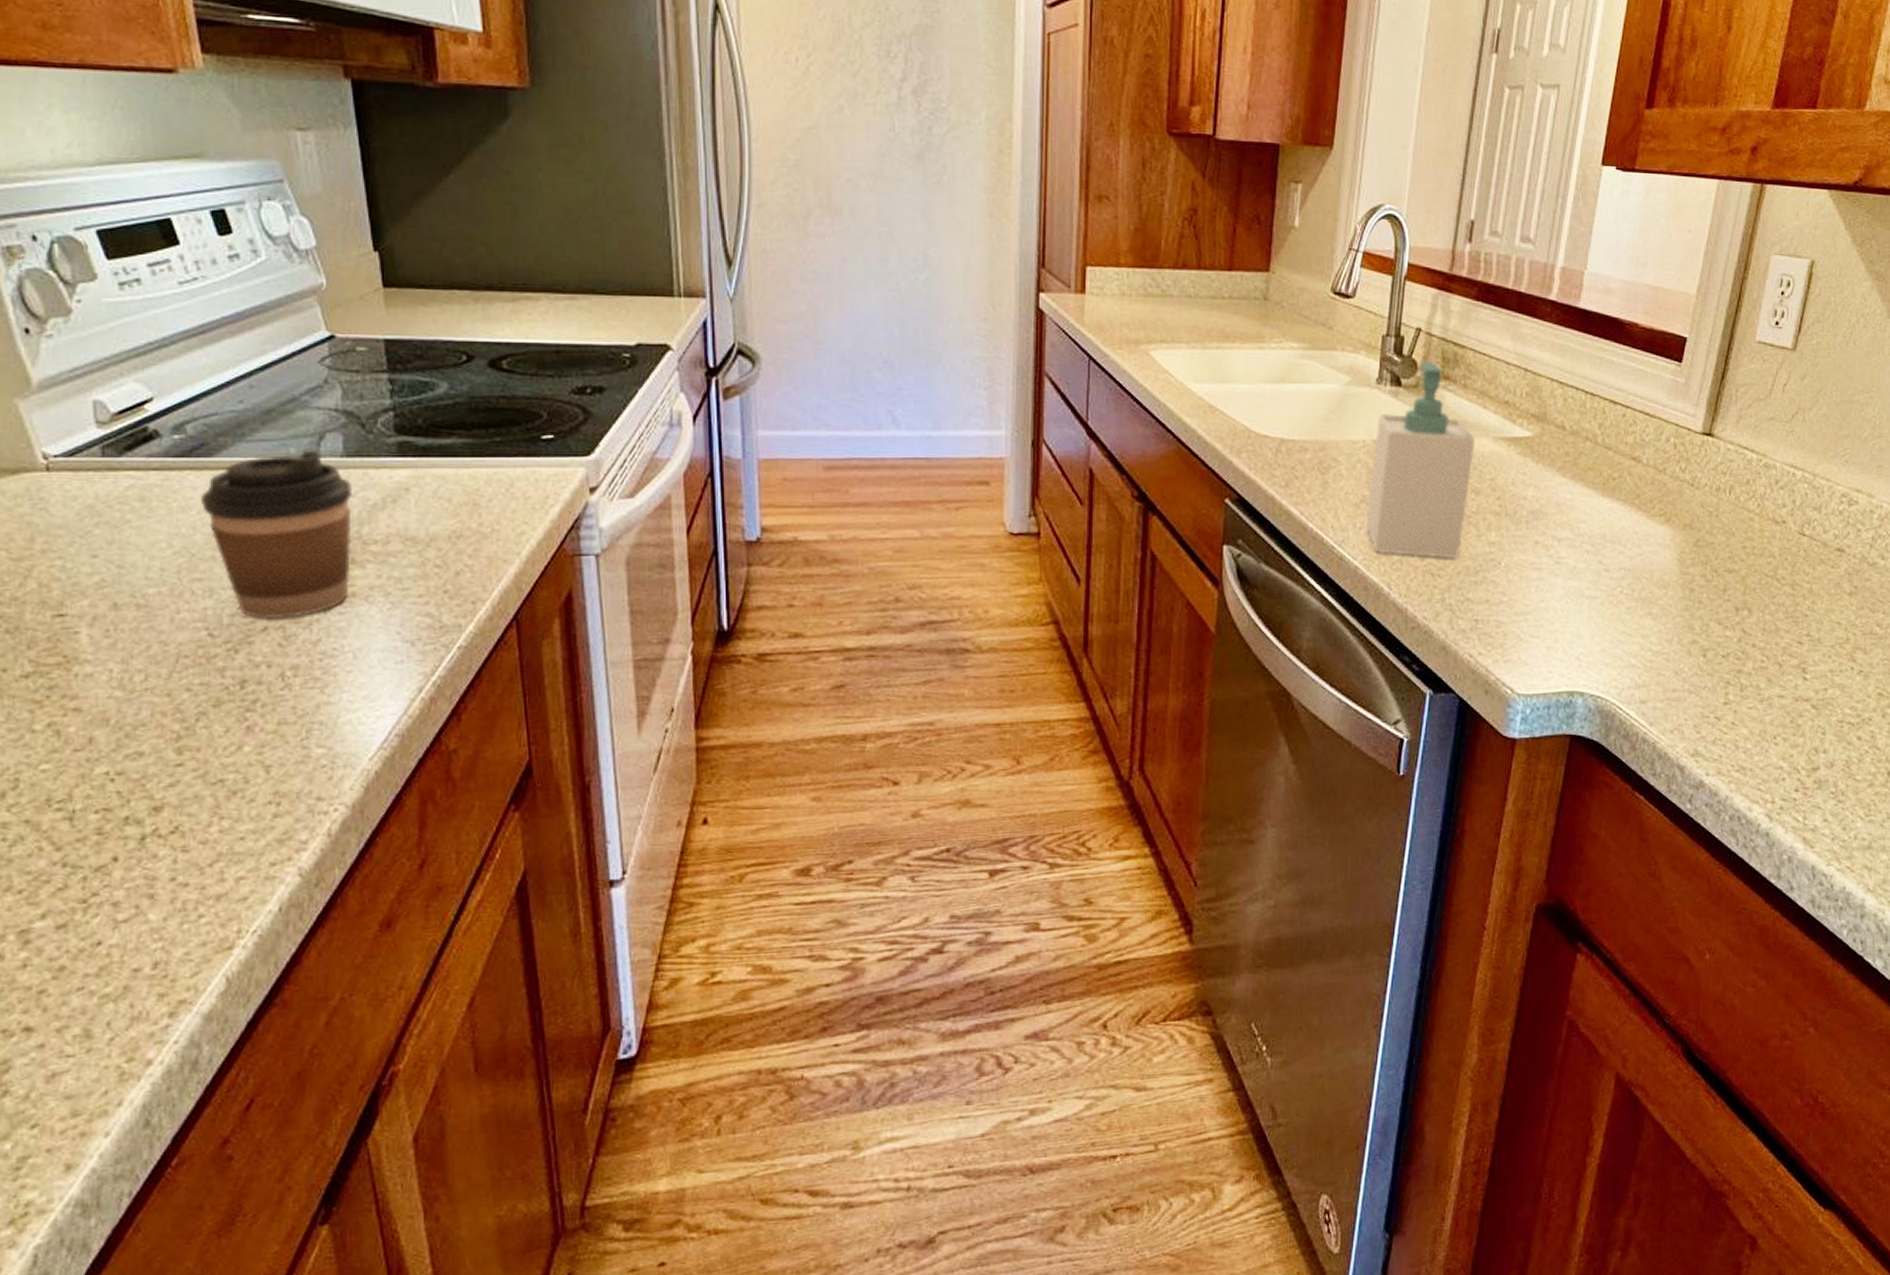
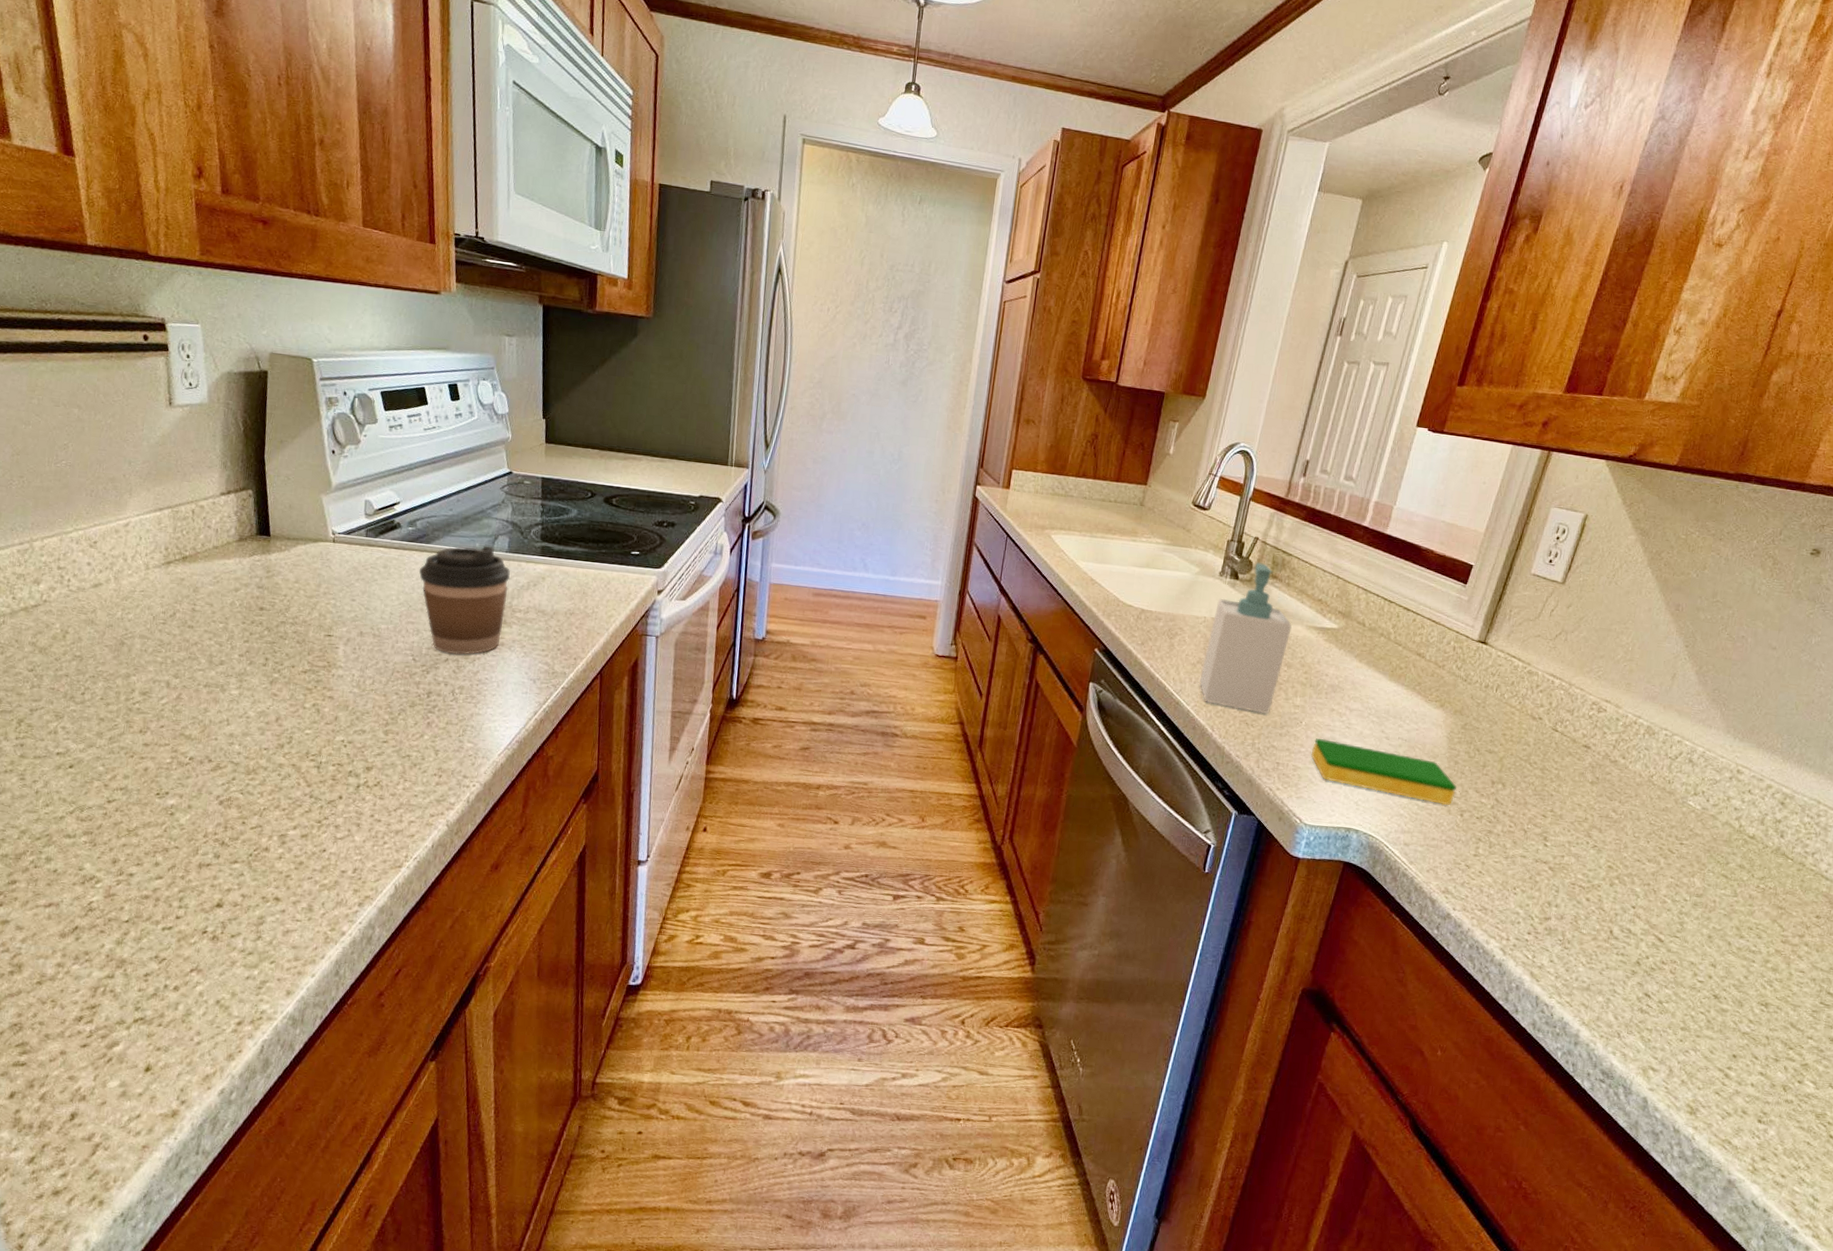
dish sponge: none [1516,581,1695,646] -> present [1311,738,1457,805]

